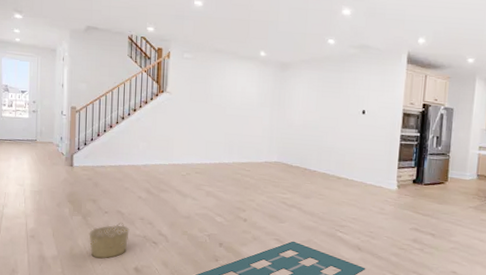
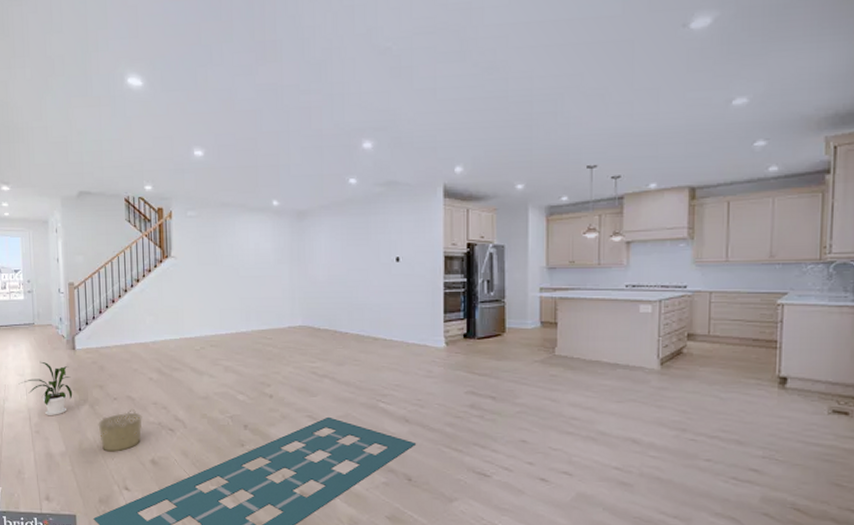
house plant: none [18,174,68,224] -> present [18,361,73,416]

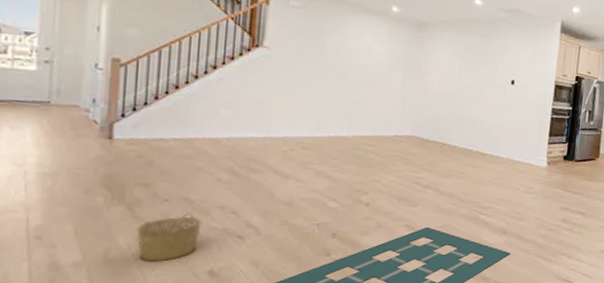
house plant: present [18,361,73,416] -> none [13,149,102,219]

